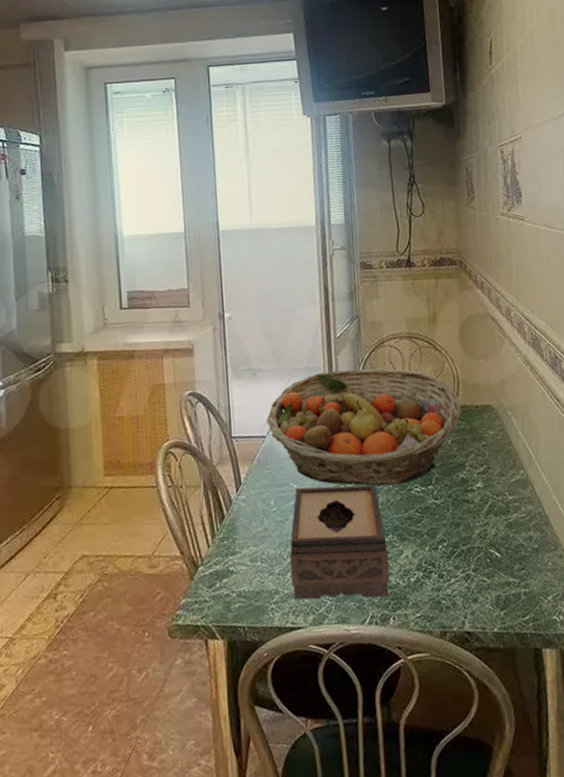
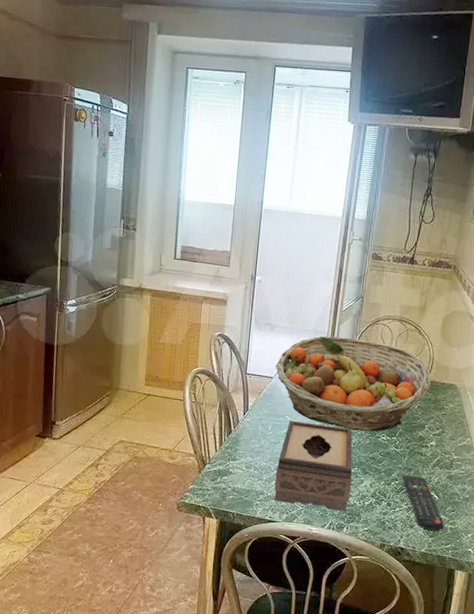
remote control: none [451,531,516,602] -> present [402,475,445,531]

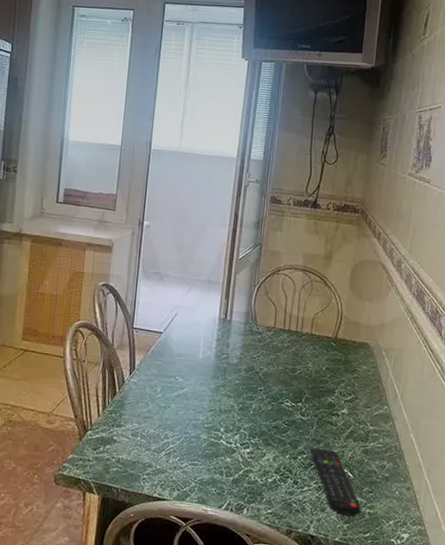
tissue box: present [274,420,353,511] -> none [164,381,253,490]
fruit basket: present [275,336,432,432] -> none [164,287,340,397]

